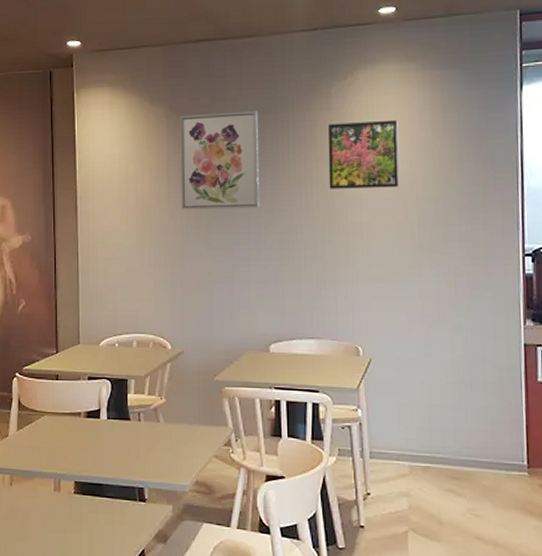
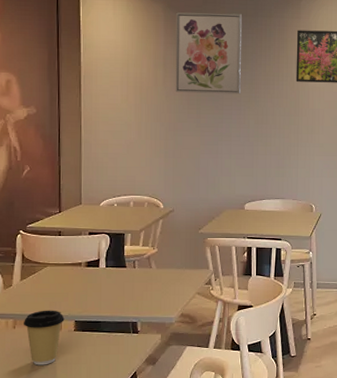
coffee cup: none [20,466,63,532] -> present [23,310,65,366]

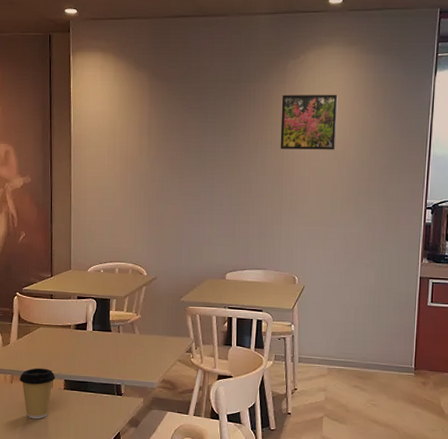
wall art: present [175,12,243,94] -> none [159,80,227,163]

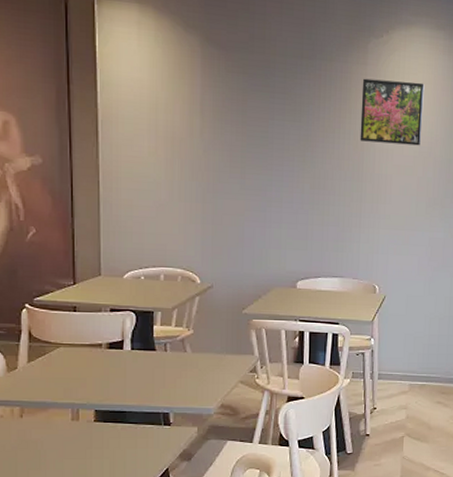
coffee cup: present [19,368,55,419] -> none [31,397,82,460]

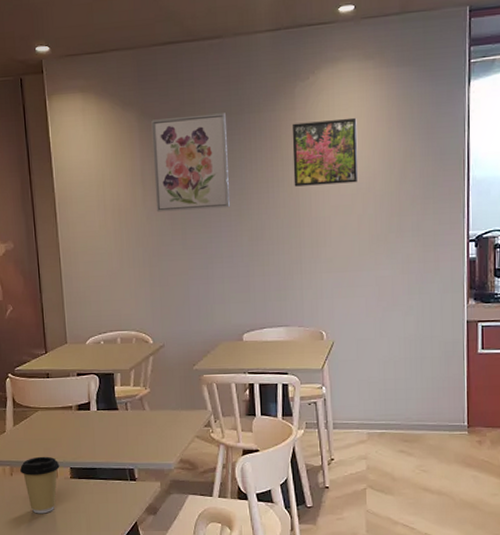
coffee cup: none [31,397,82,460] -> present [19,456,60,514]
wall art: none [215,48,298,153] -> present [151,113,231,212]

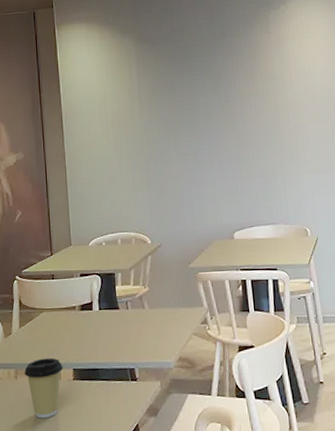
wall art: present [151,113,231,212] -> none [146,37,218,123]
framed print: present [292,117,358,187] -> none [268,38,328,98]

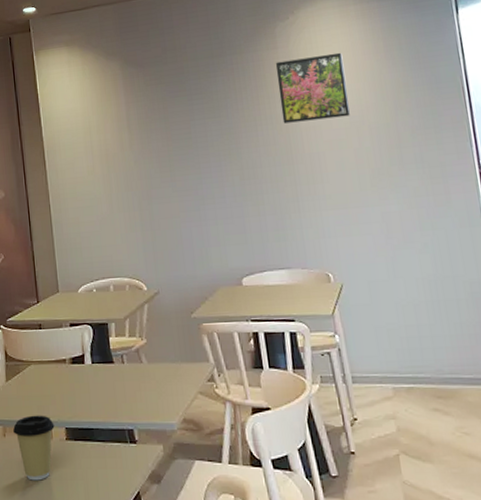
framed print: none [268,38,328,98] -> present [275,52,350,124]

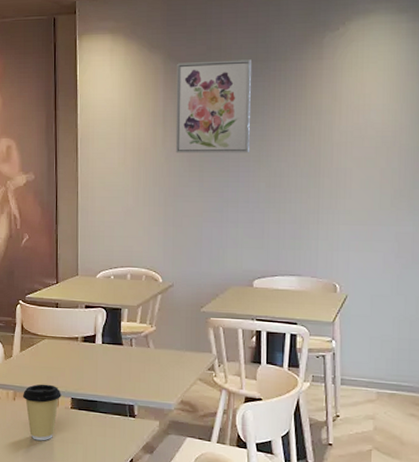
wall art: none [134,56,219,156] -> present [175,59,253,153]
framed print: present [275,52,350,124] -> none [316,70,386,136]

